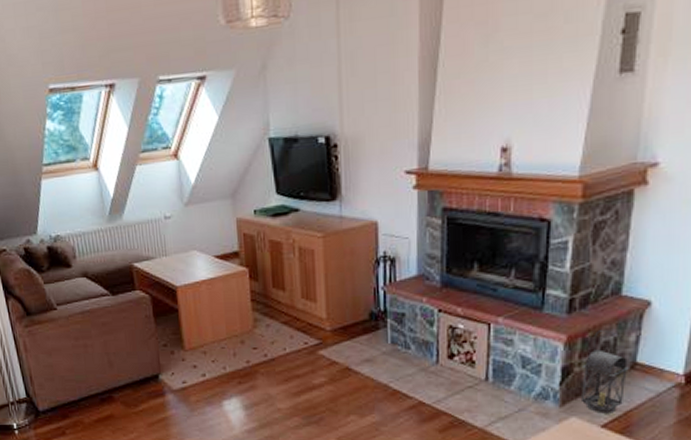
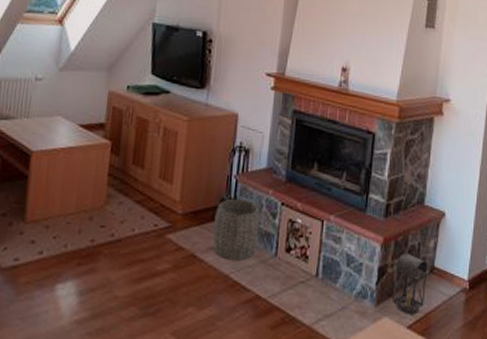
woven basket: none [365,310,416,370] -> present [213,198,260,261]

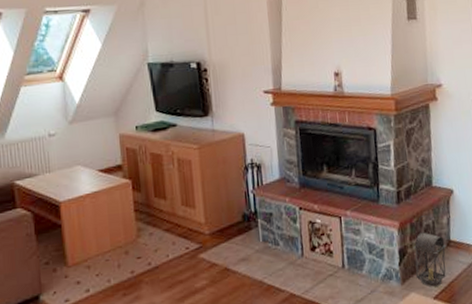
woven basket: present [213,198,260,261] -> none [240,211,284,267]

